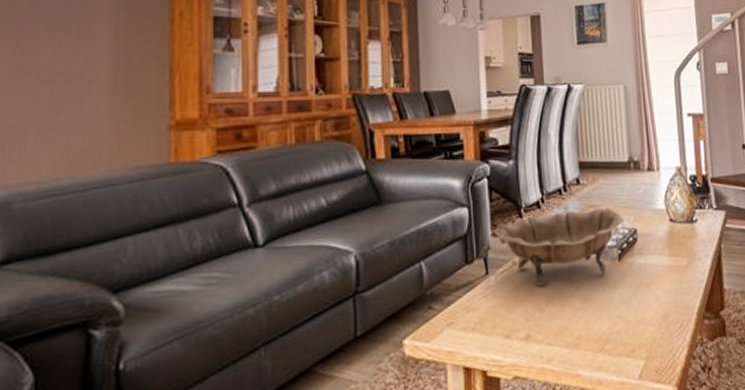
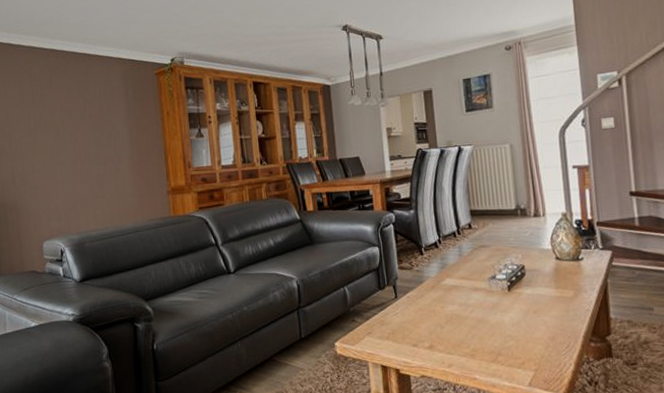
decorative bowl: present [493,208,625,287] -> none [400,248,514,309]

